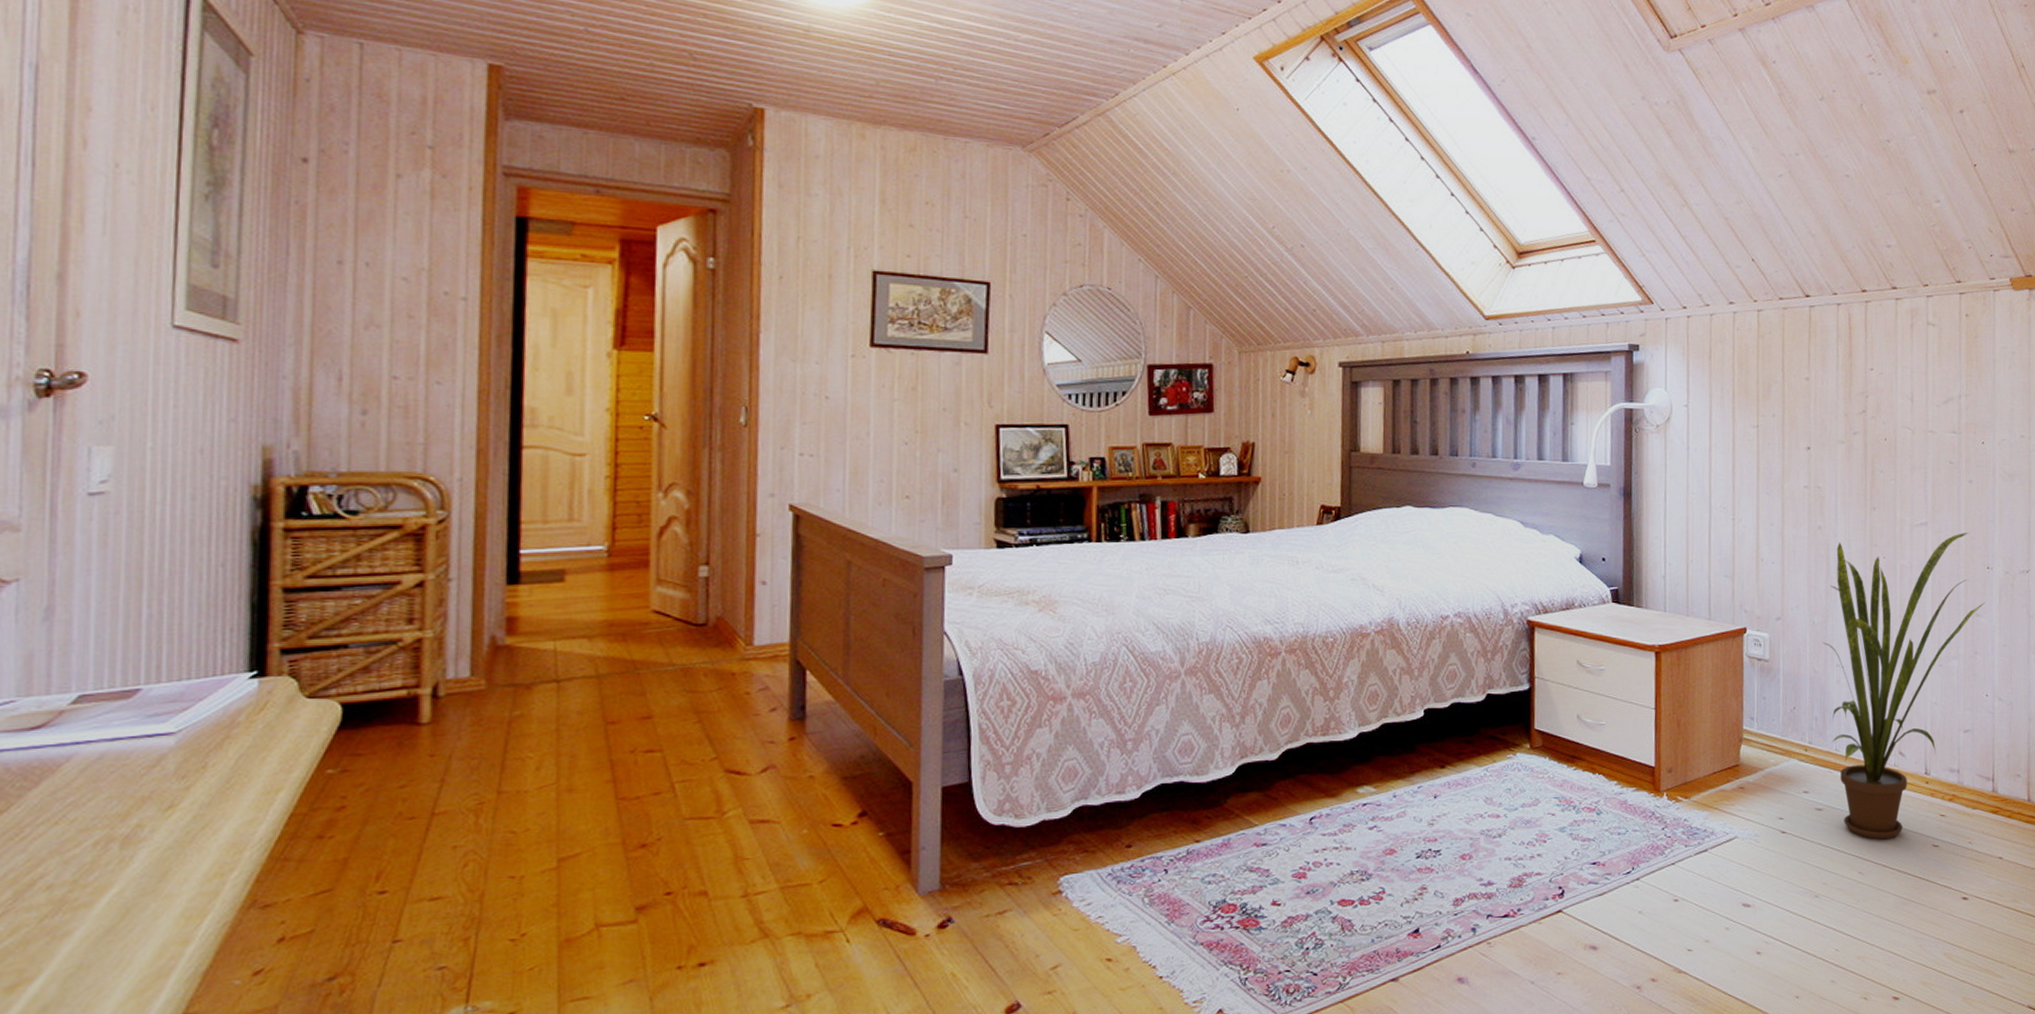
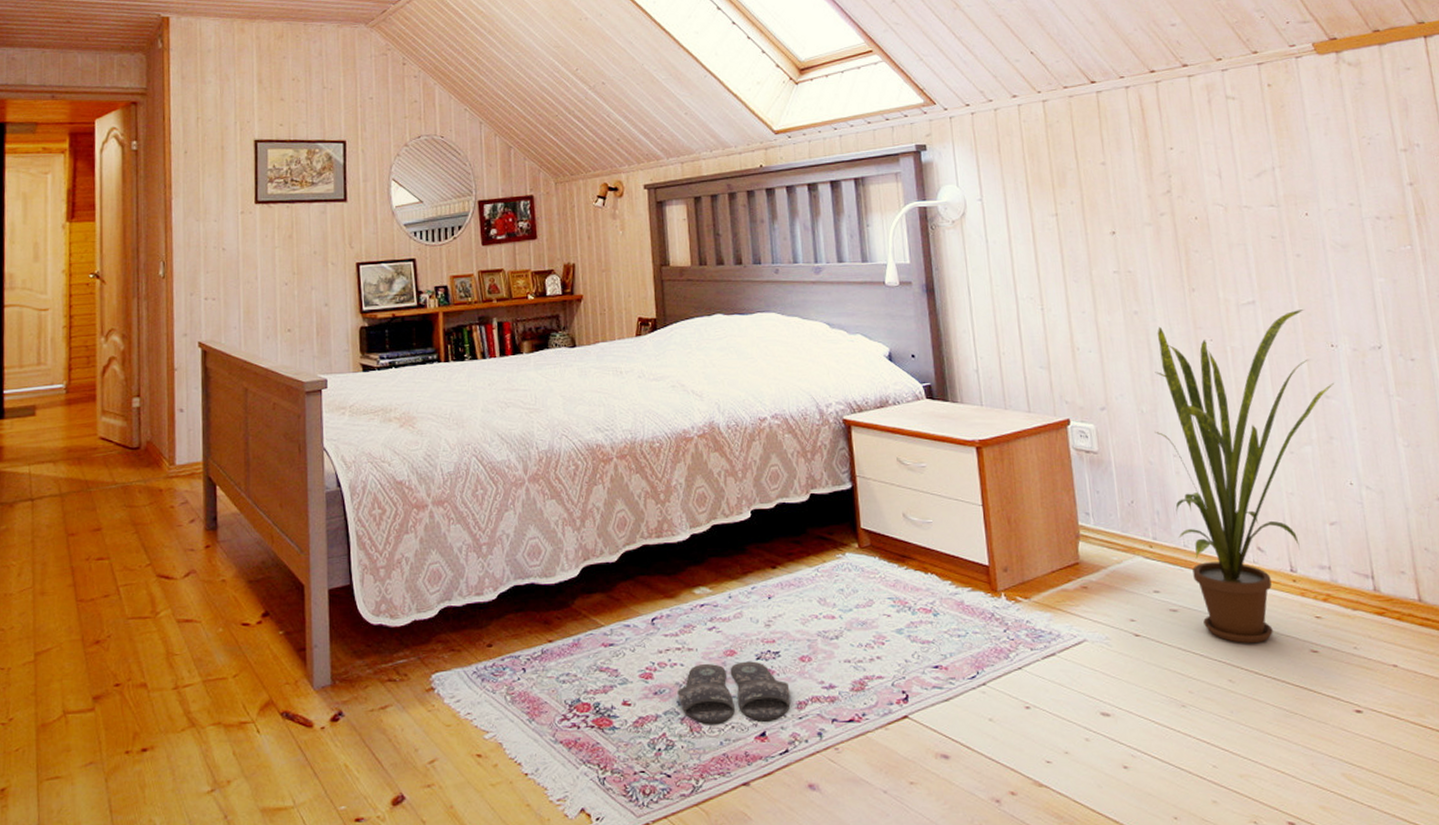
slippers: none [1331,859,1448,922] -> present [677,661,791,724]

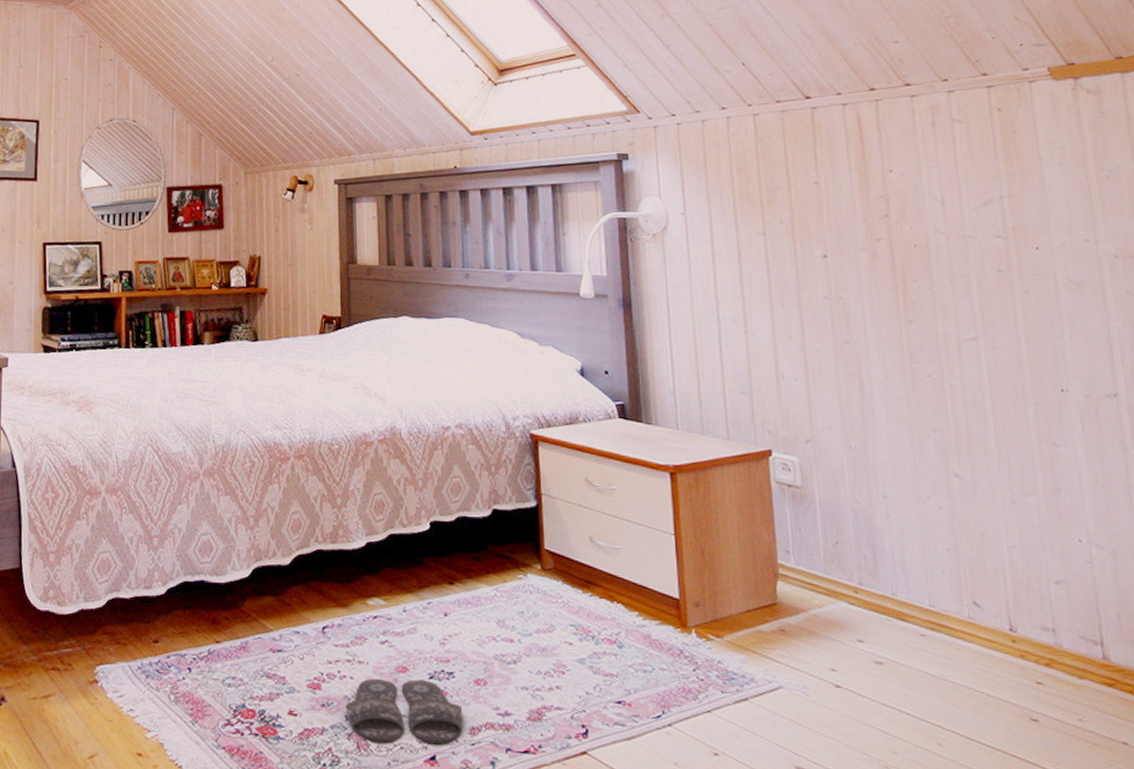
house plant: present [1154,309,1334,644] -> none [863,349,1063,706]

